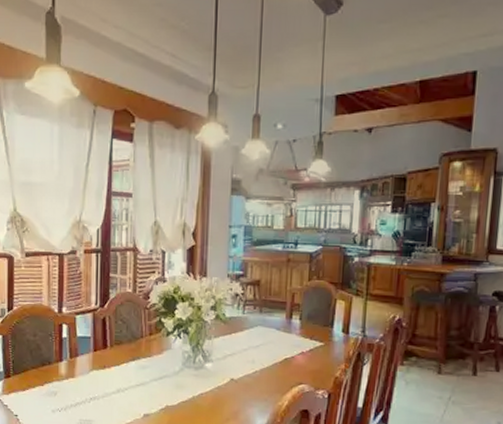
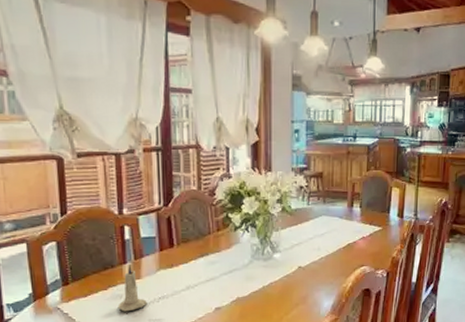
candle: none [52,361,79,410] -> present [118,263,147,312]

